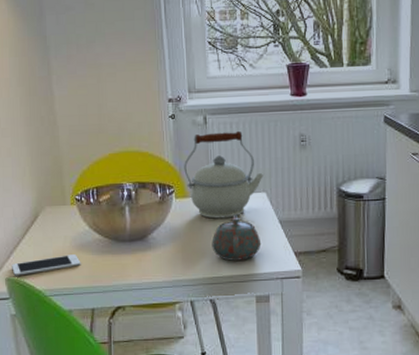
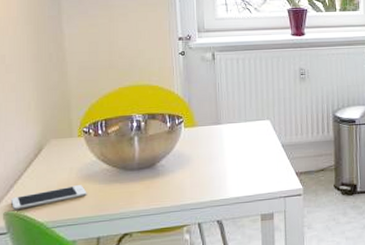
kettle: present [184,130,263,219] -> none [193,65,267,145]
teapot: present [211,214,262,261] -> none [219,140,266,183]

